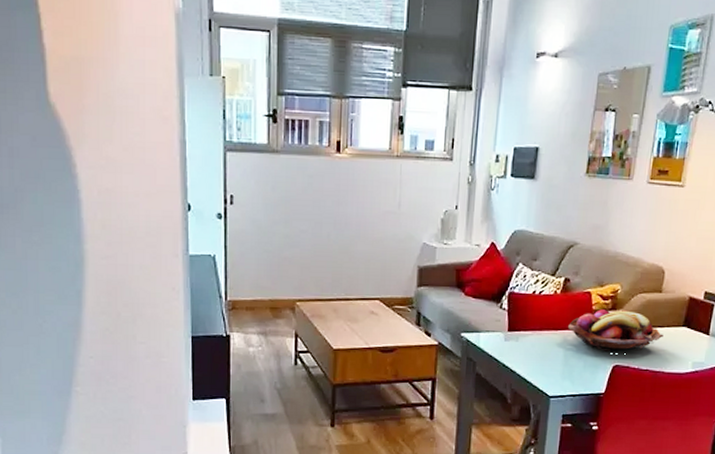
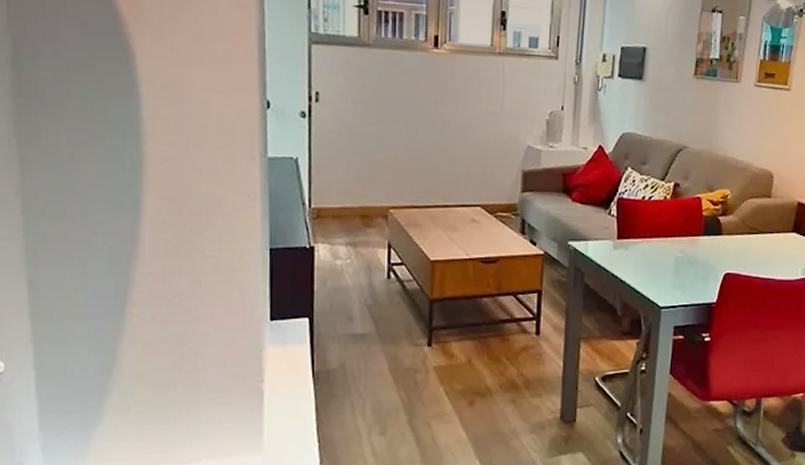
fruit basket: present [568,309,664,352] -> none [679,215,774,259]

